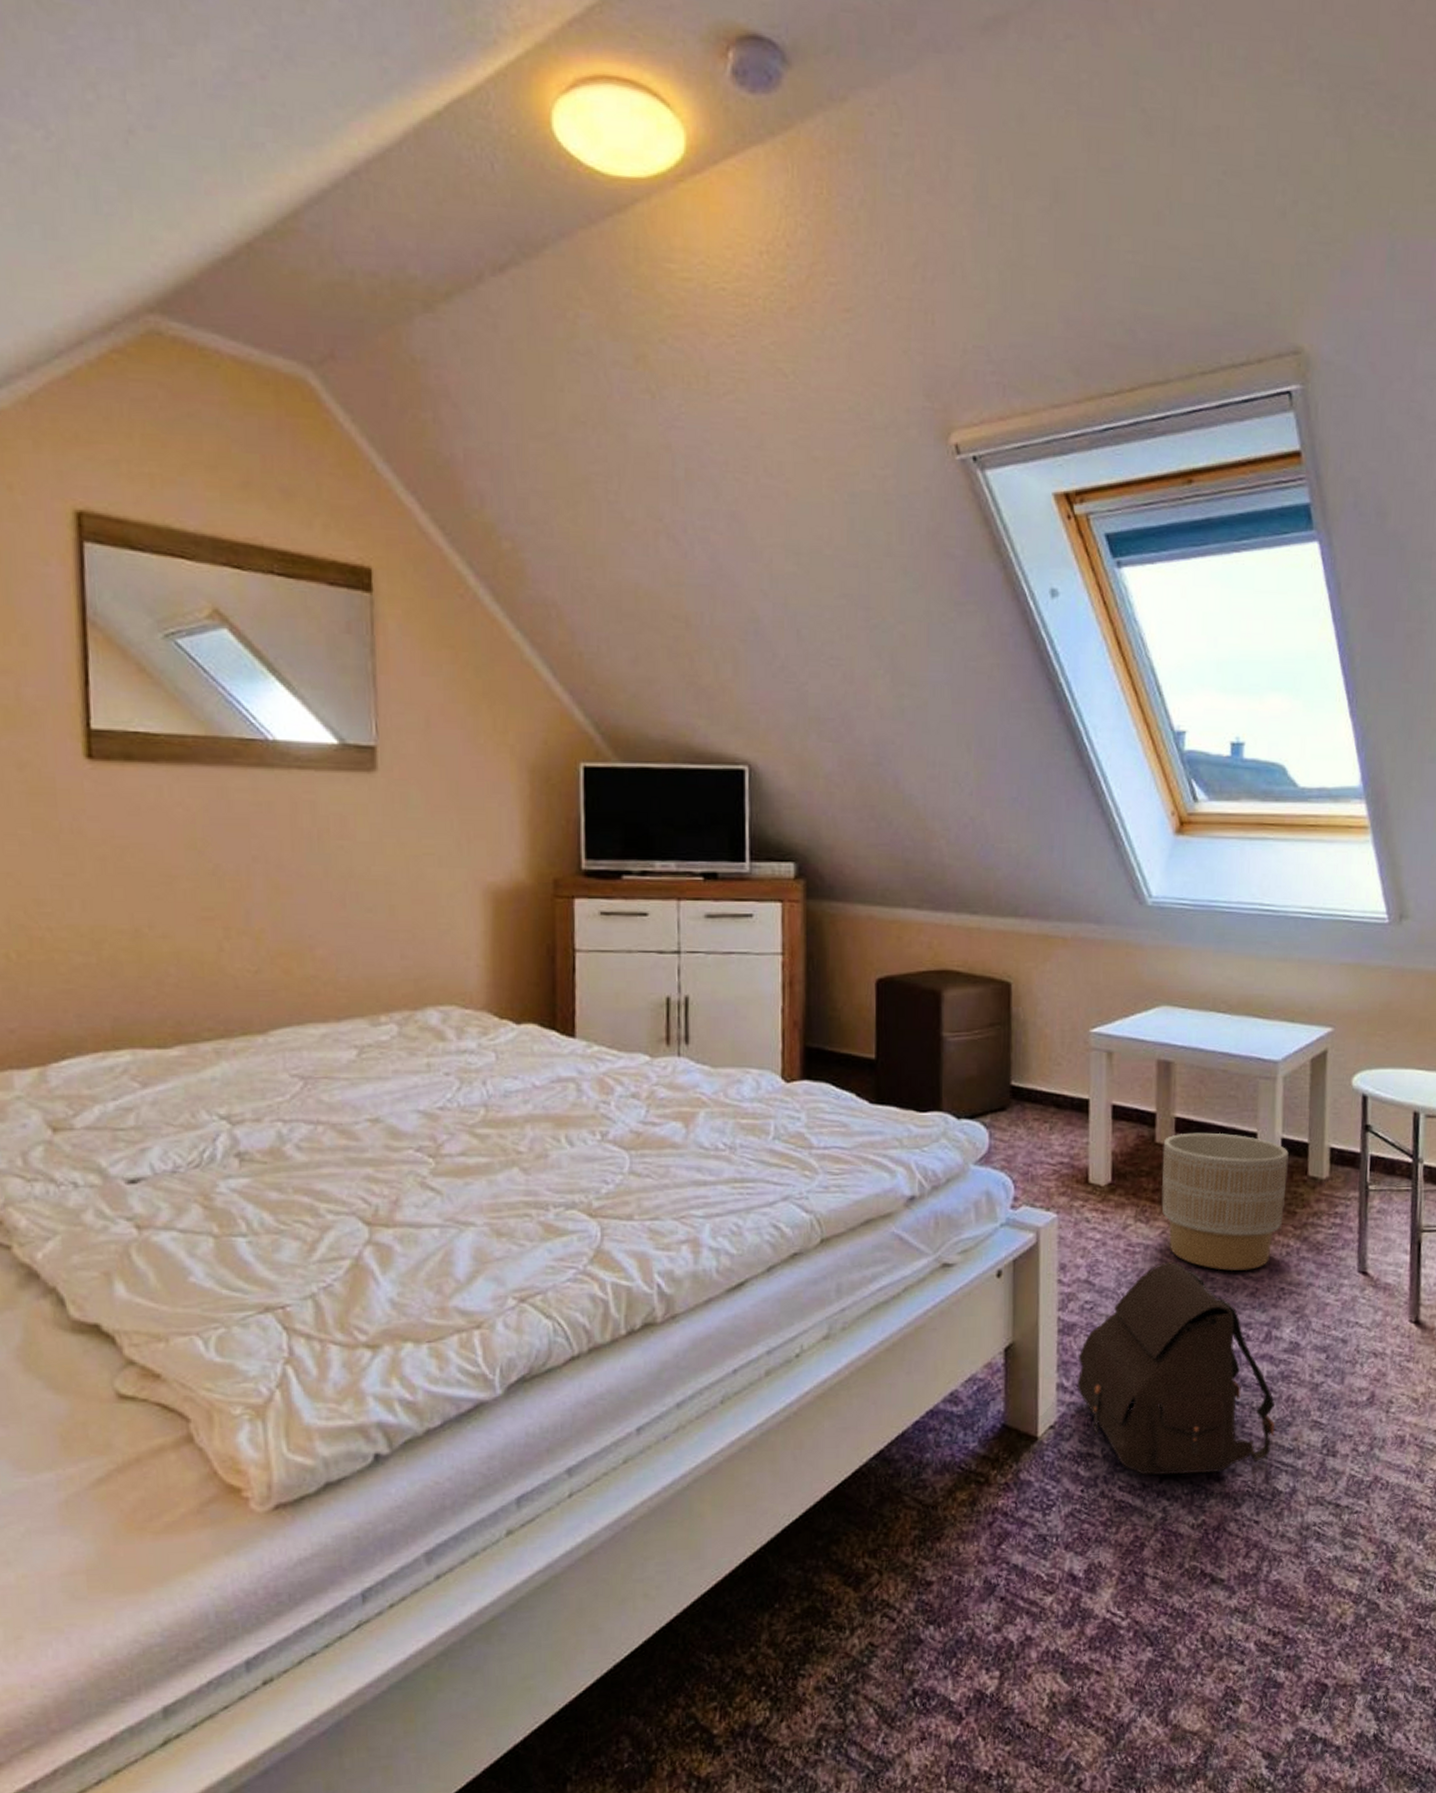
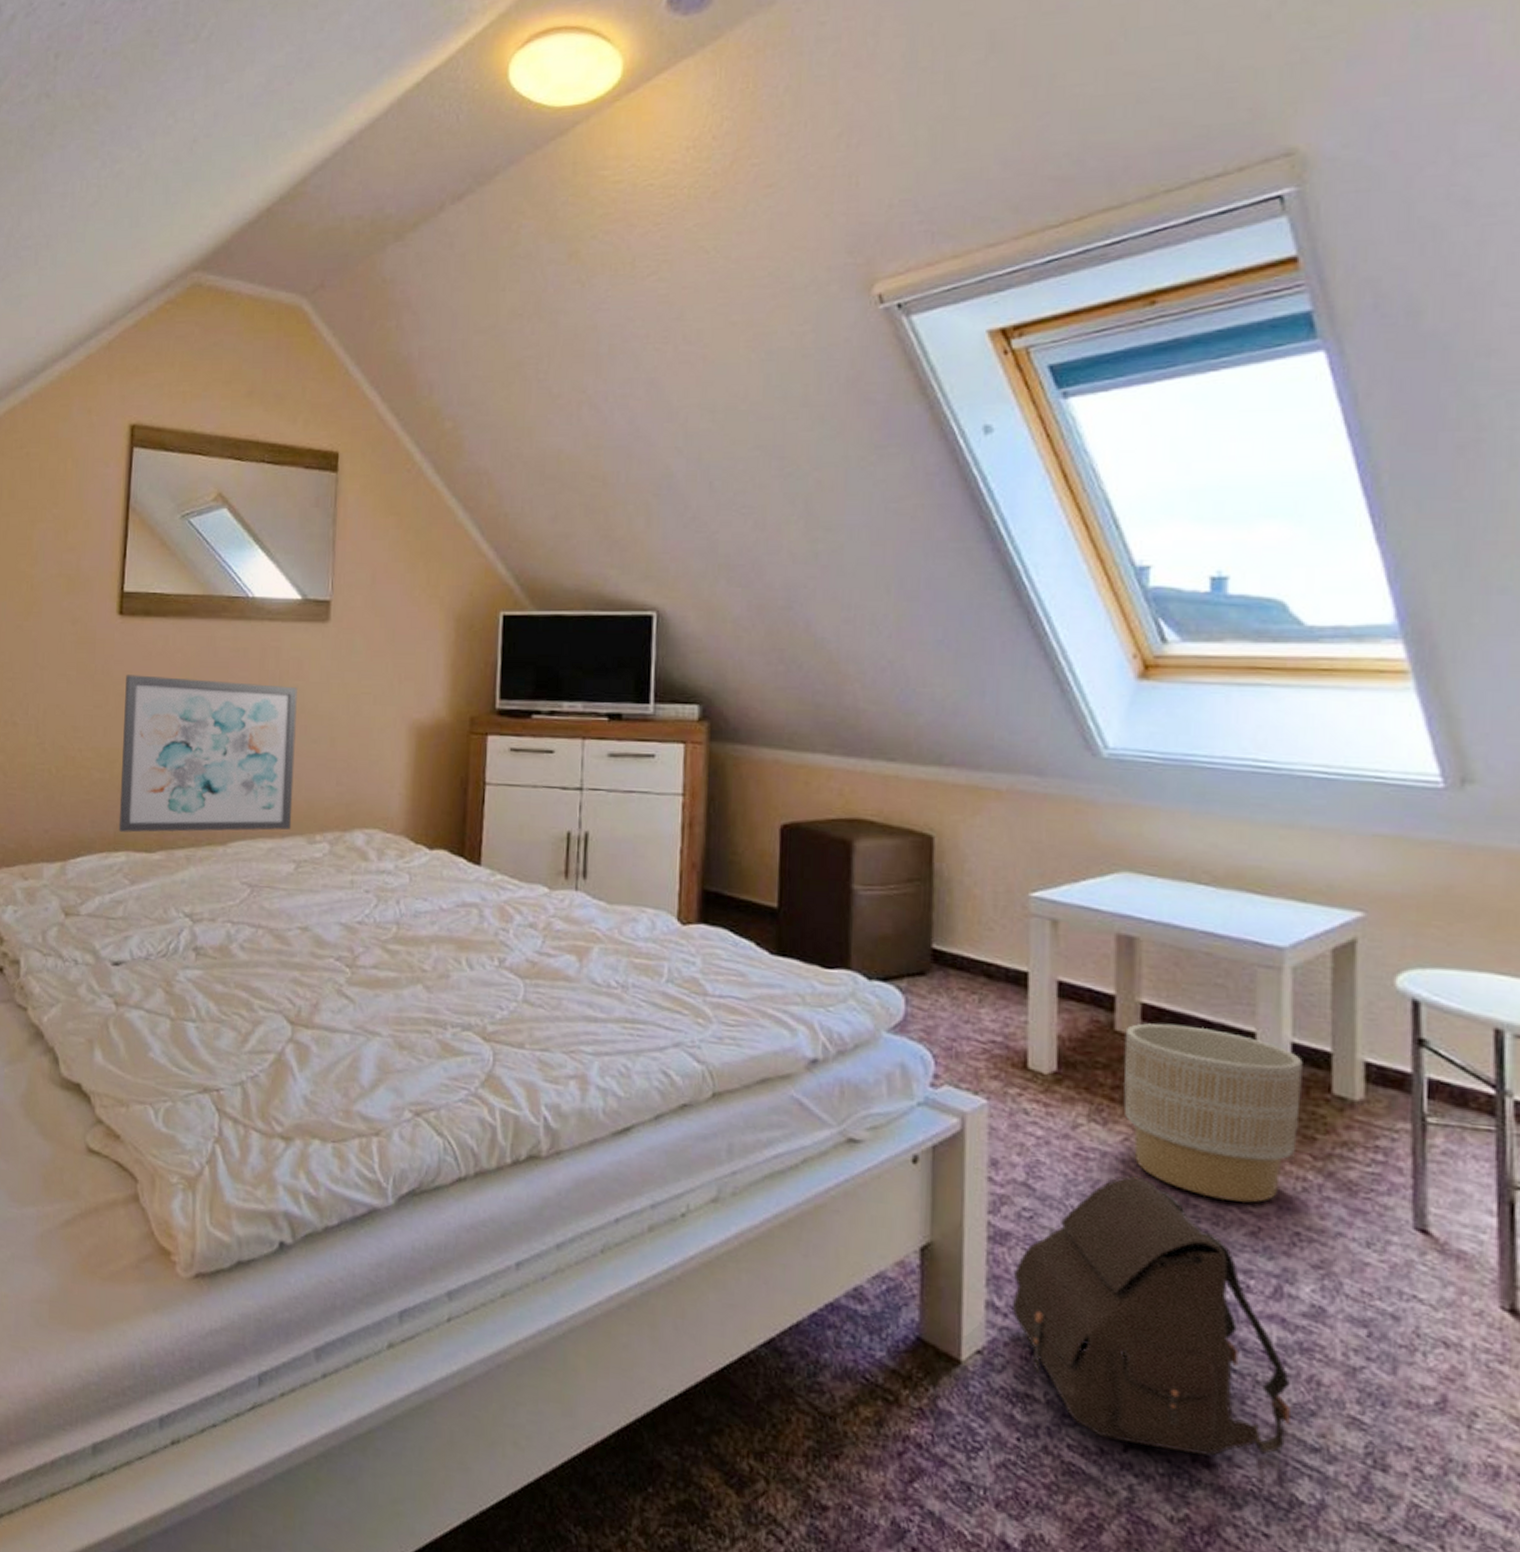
wall art: none [106,834,349,1026] -> present [118,674,297,833]

